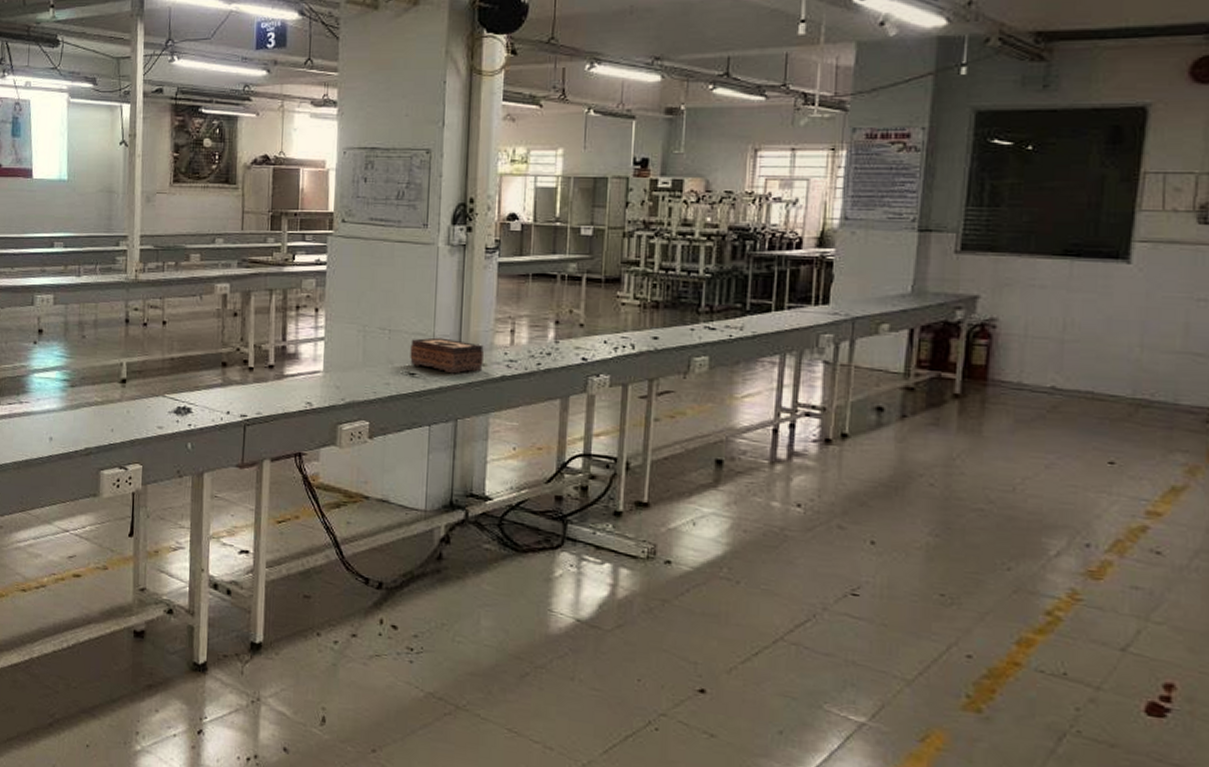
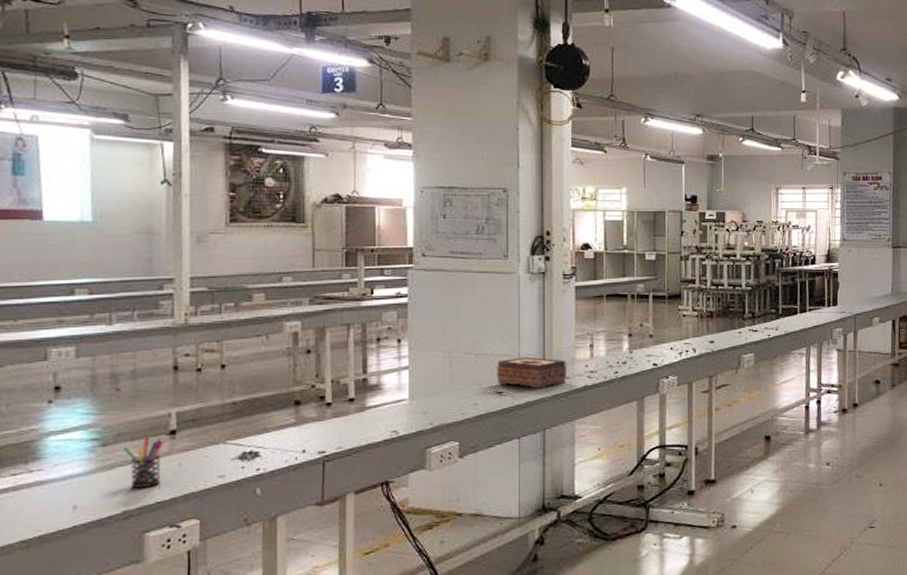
pen holder: none [86,382,117,430] -> present [123,436,164,488]

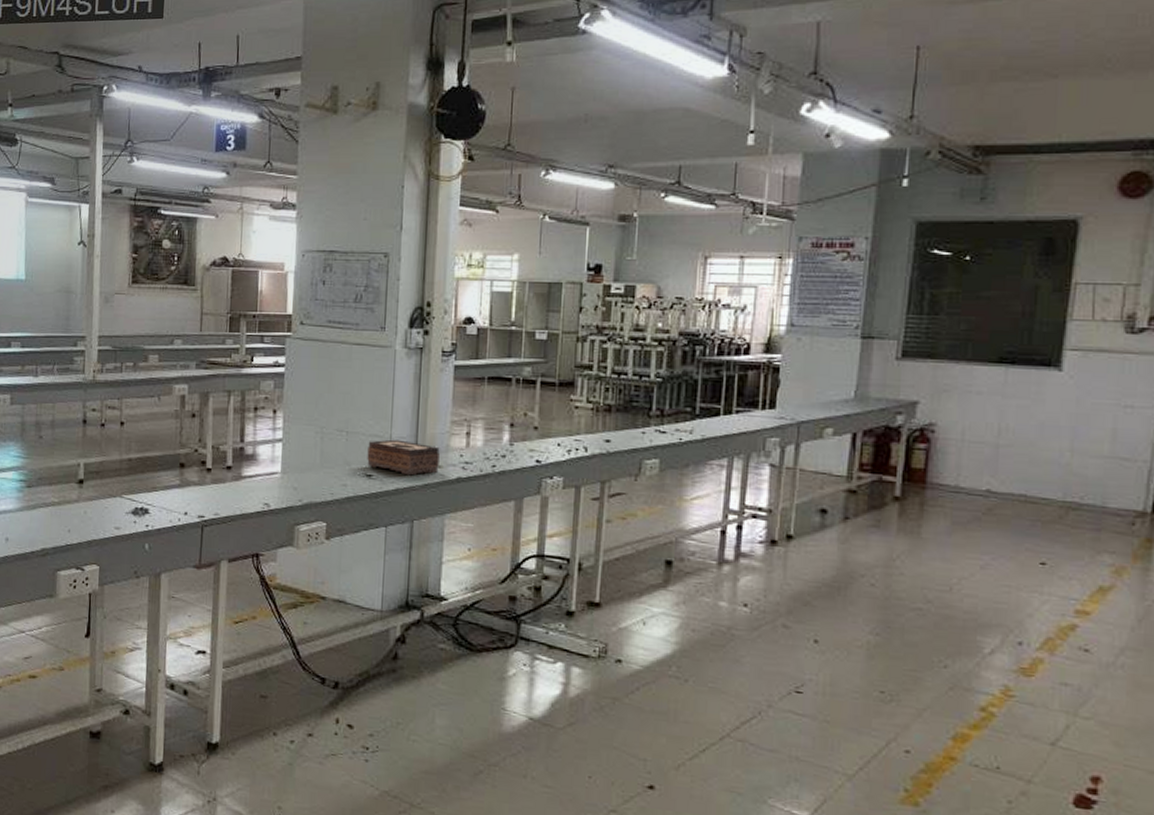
pen holder: present [123,436,164,488] -> none [43,483,74,530]

